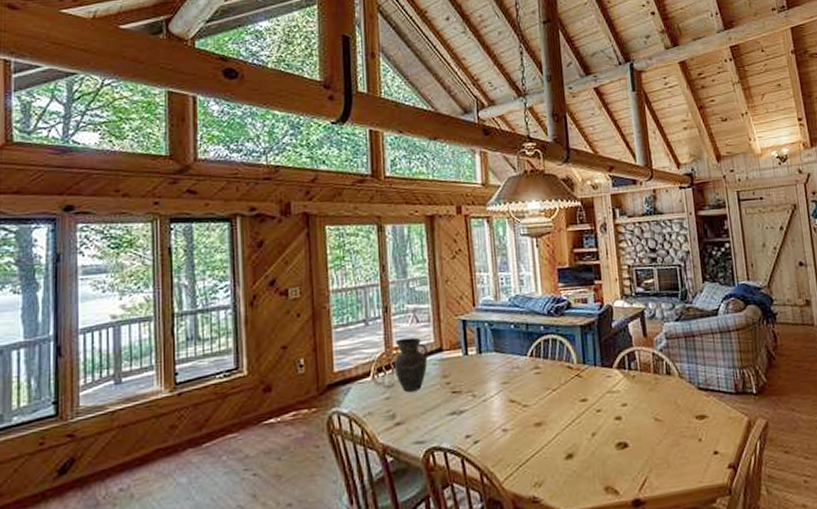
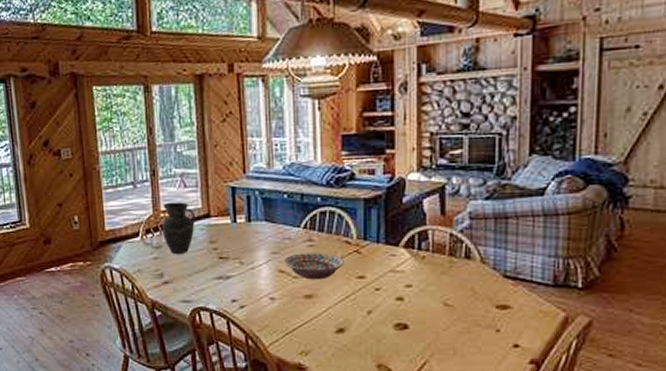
decorative bowl: none [514,379,568,407] -> present [284,253,344,280]

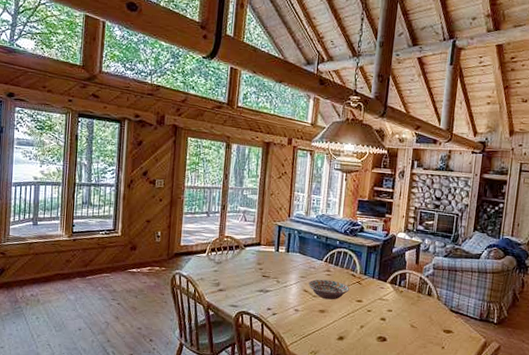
pitcher: present [161,202,196,254] -> none [223,230,250,270]

